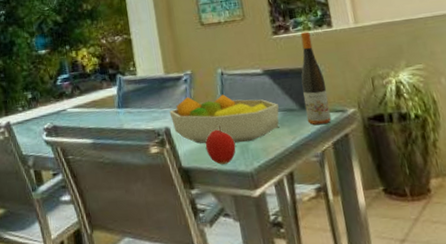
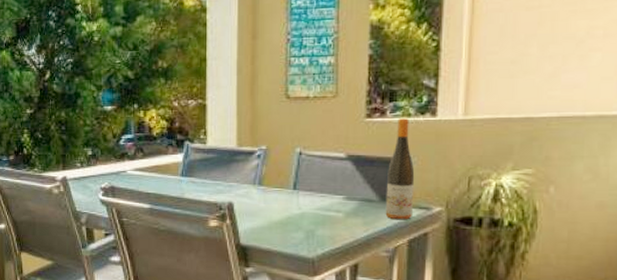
fruit bowl: present [169,94,279,144] -> none [235,173,358,228]
fruit: present [205,124,236,165] -> none [268,206,301,247]

